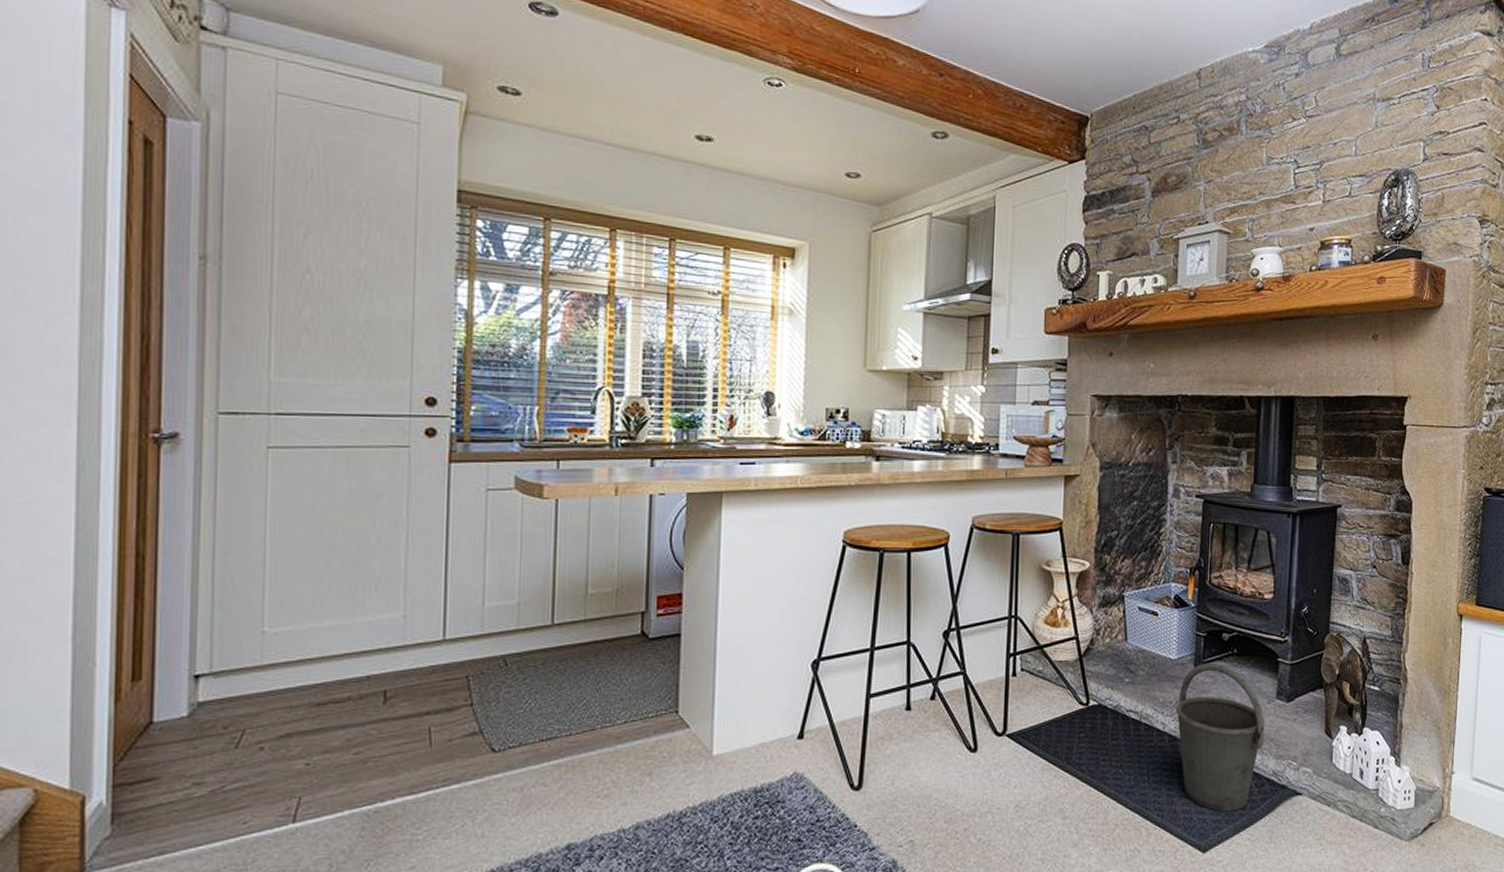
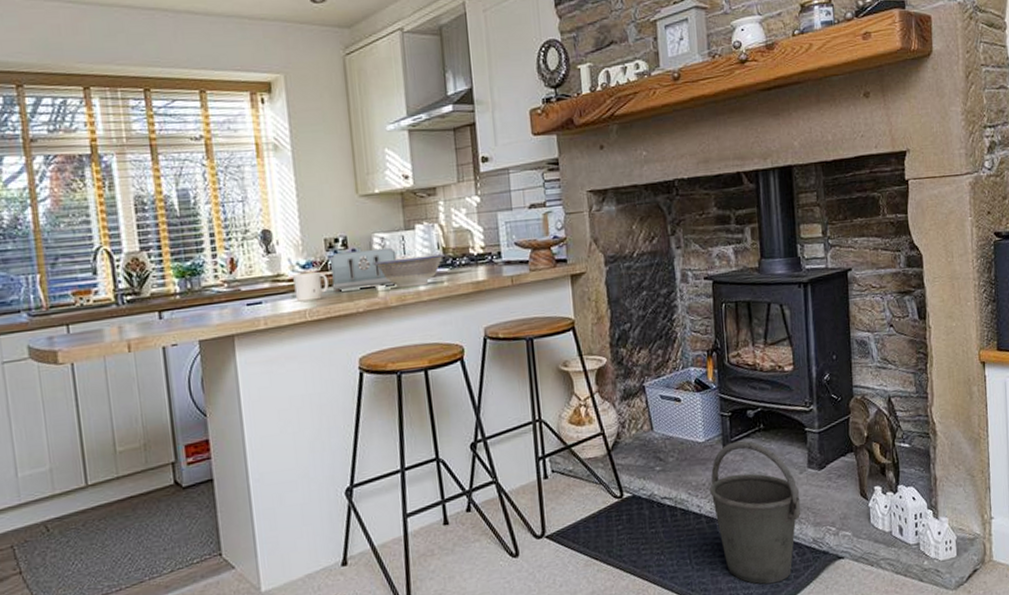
mug: none [789,440,824,468] -> present [293,272,329,302]
toaster: none [827,423,895,464] -> present [330,247,397,292]
bowl: none [871,437,944,468] -> present [373,254,446,289]

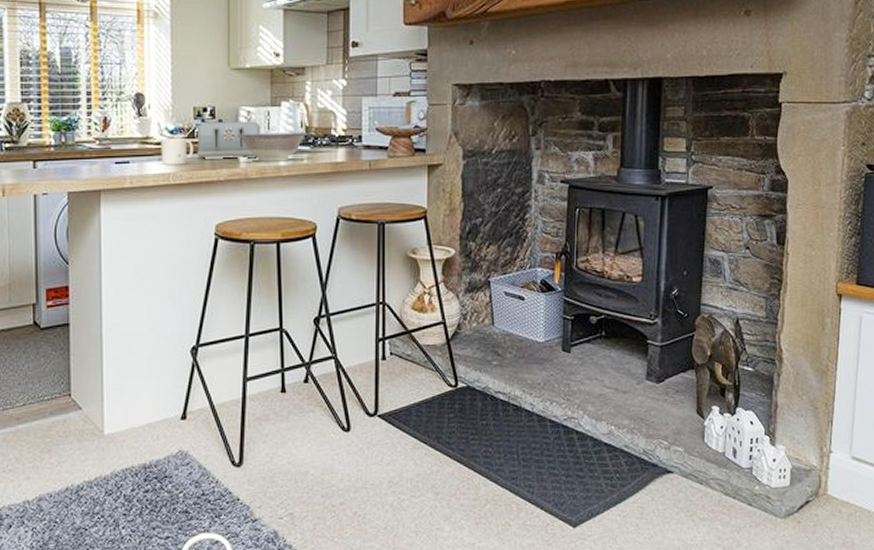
bucket: present [710,440,801,585] -> none [544,345,635,489]

